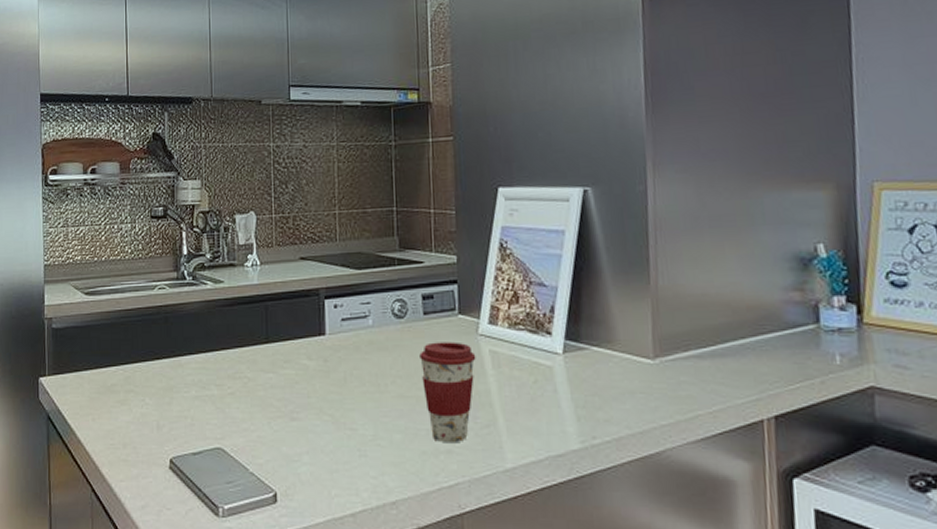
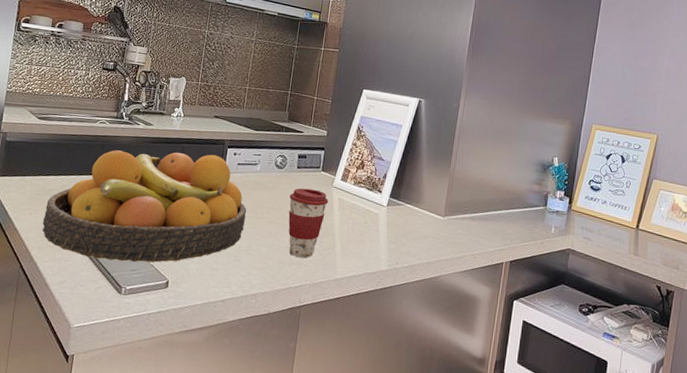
fruit bowl: none [110,311,364,472] -> present [42,150,246,263]

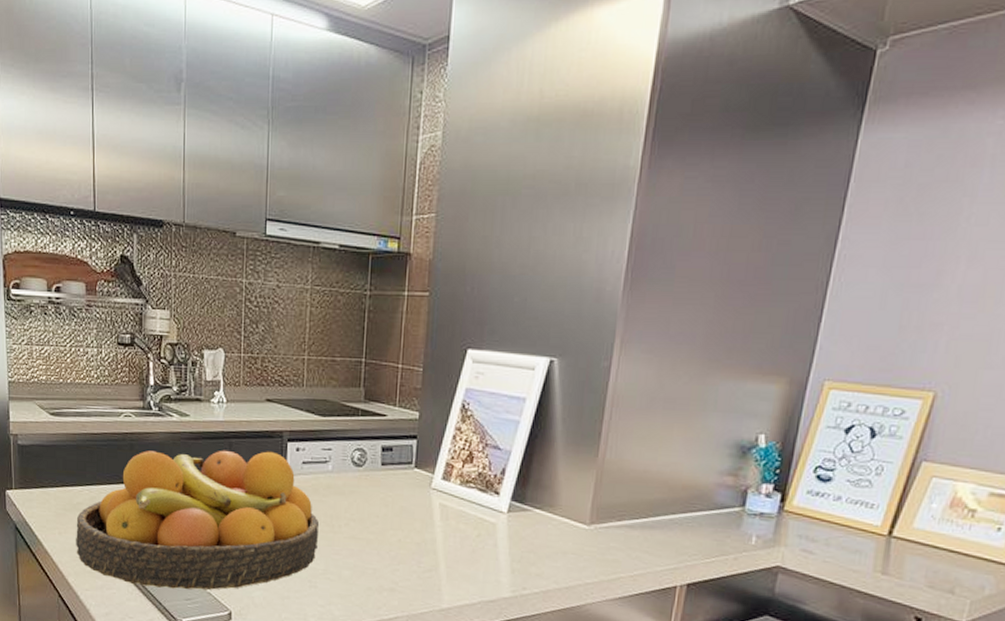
coffee cup: present [288,188,329,258] -> none [374,491,427,583]

